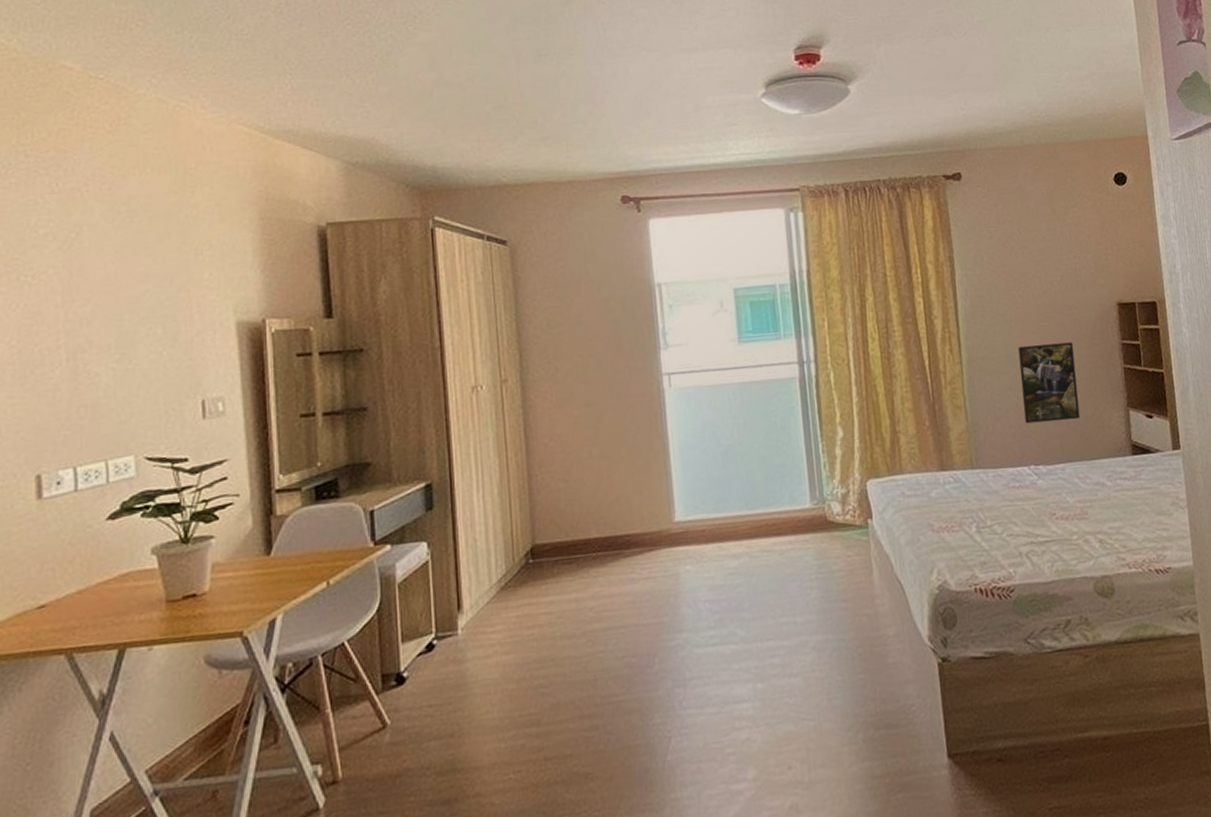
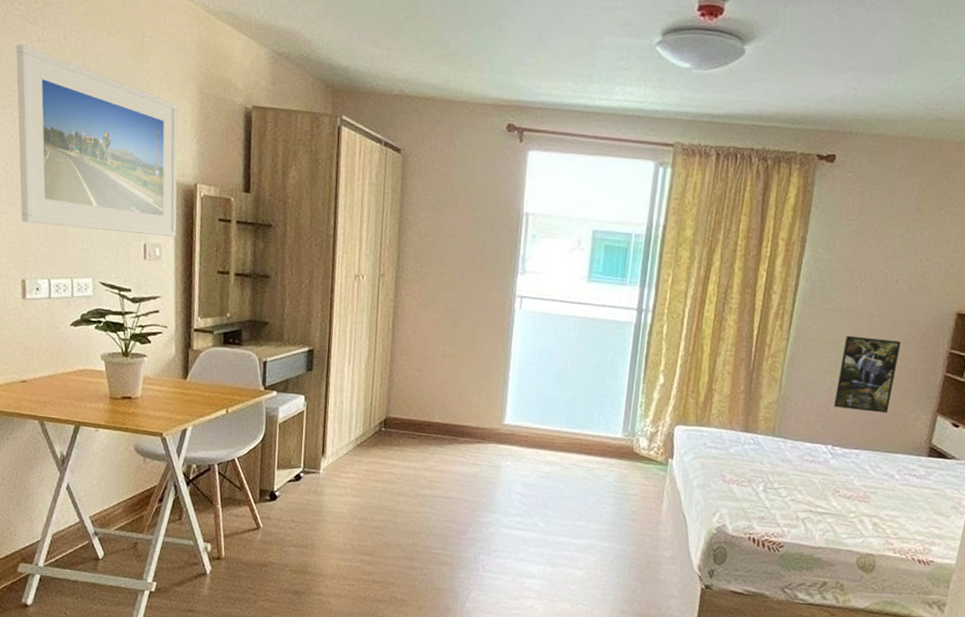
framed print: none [22,200,244,405] -> present [16,44,178,237]

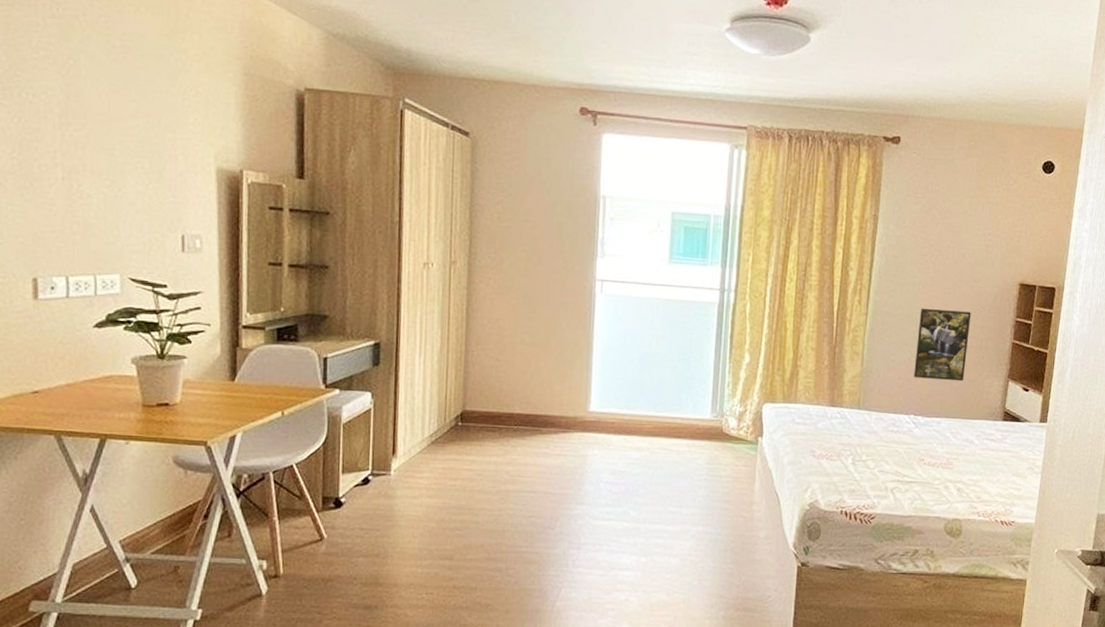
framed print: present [16,44,178,237] -> none [25,20,221,227]

